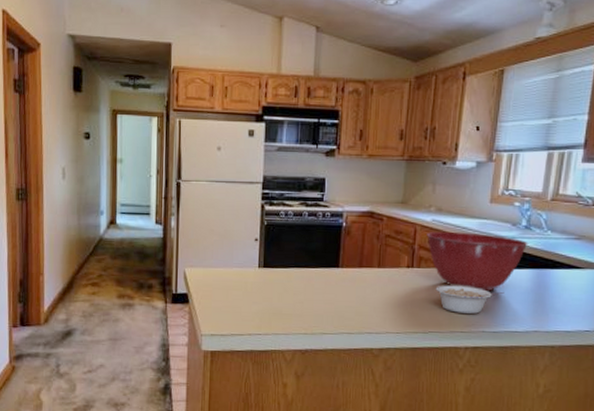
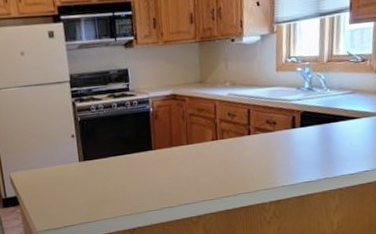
mixing bowl: present [427,231,528,292] -> none [225,100,312,152]
legume: present [435,285,504,315] -> none [239,148,297,174]

